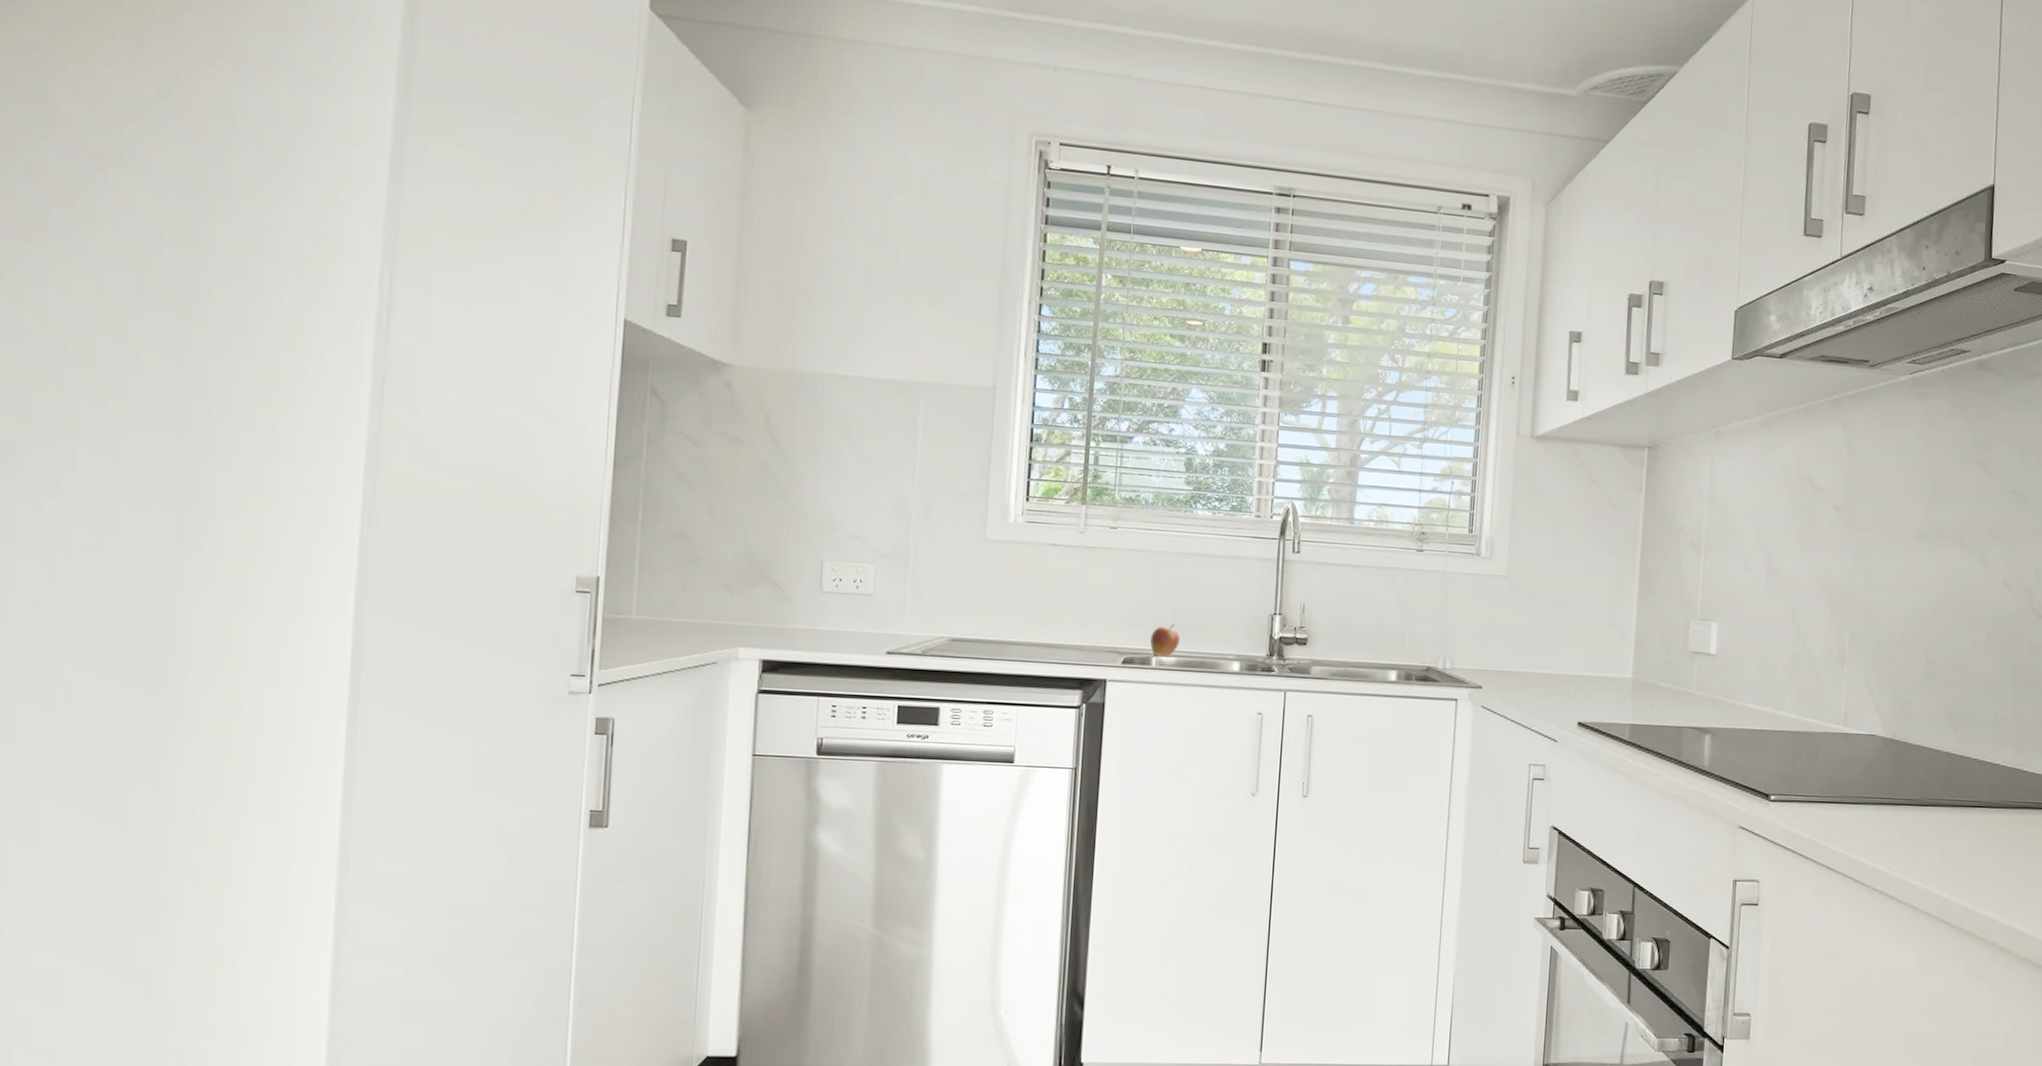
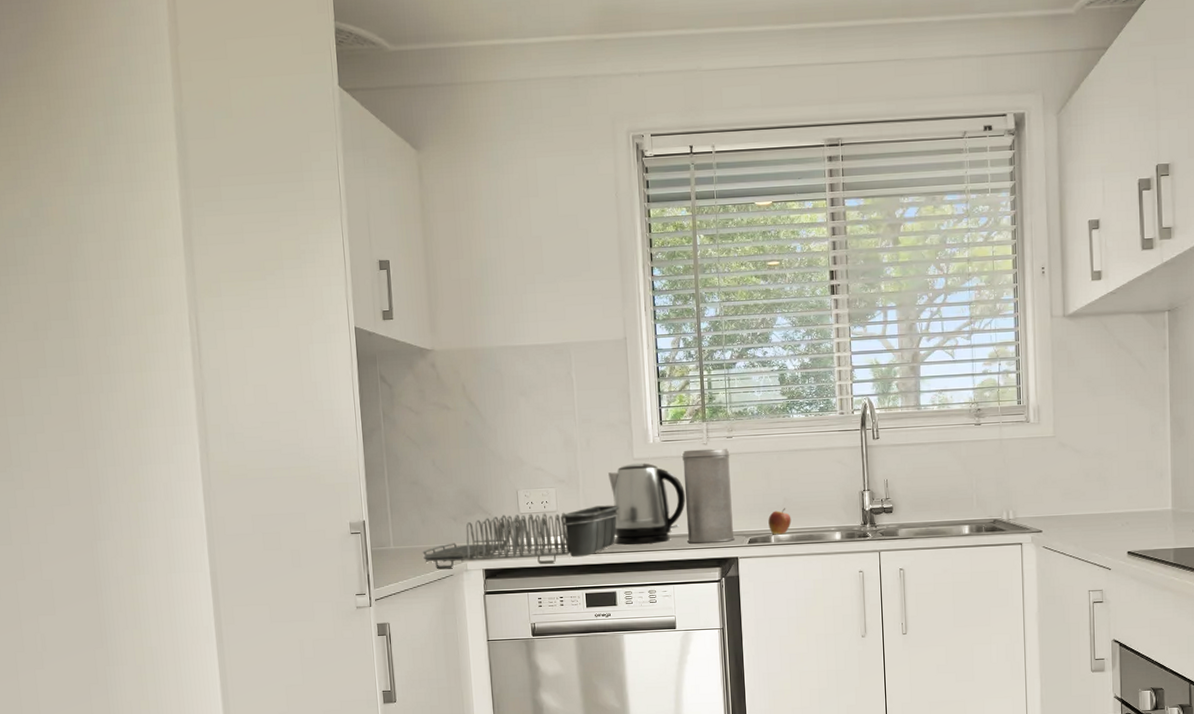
dish rack: none [676,590,959,663] -> present [422,505,620,570]
kettle: none [947,545,1048,651] -> present [608,462,685,545]
canister: none [1043,537,1112,660] -> present [681,448,735,545]

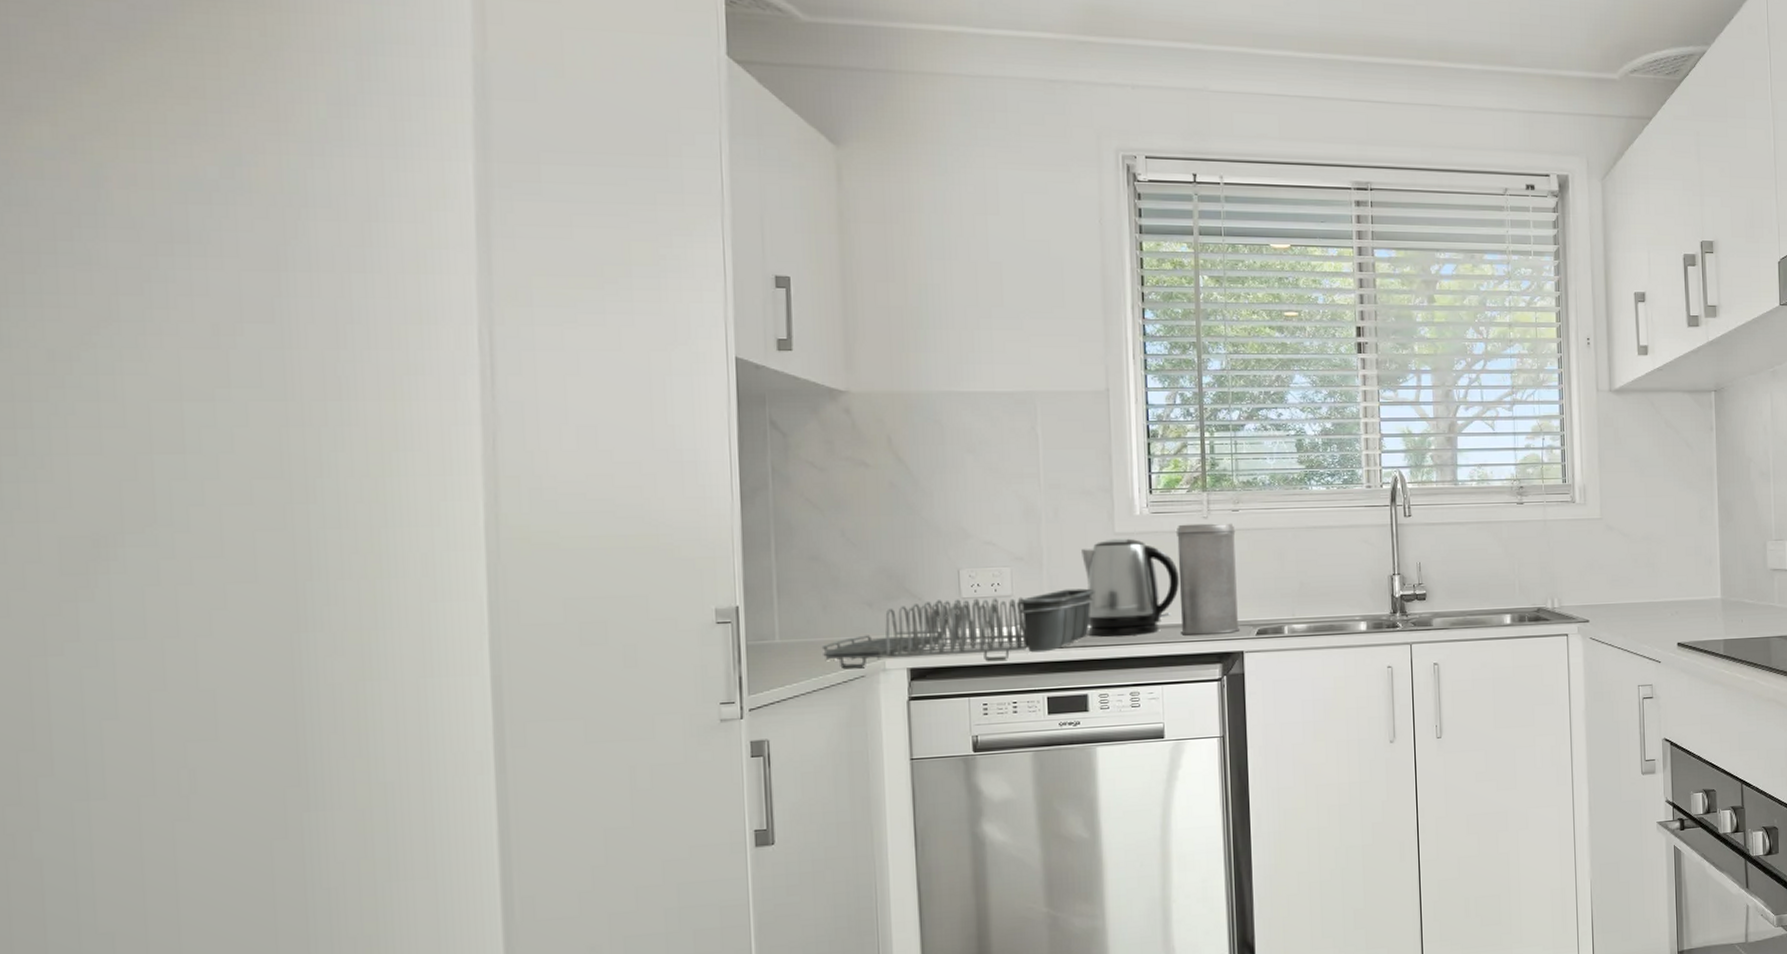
fruit: present [768,508,792,535] -> none [1281,594,1309,625]

